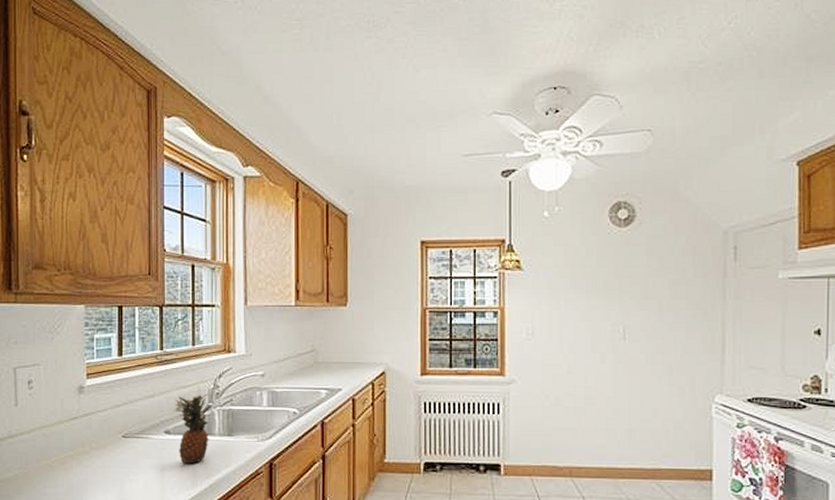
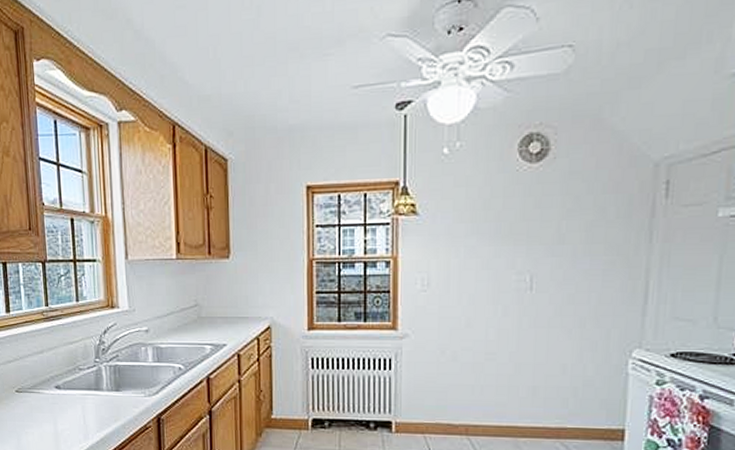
fruit: present [173,393,213,464] -> none [62,349,99,418]

